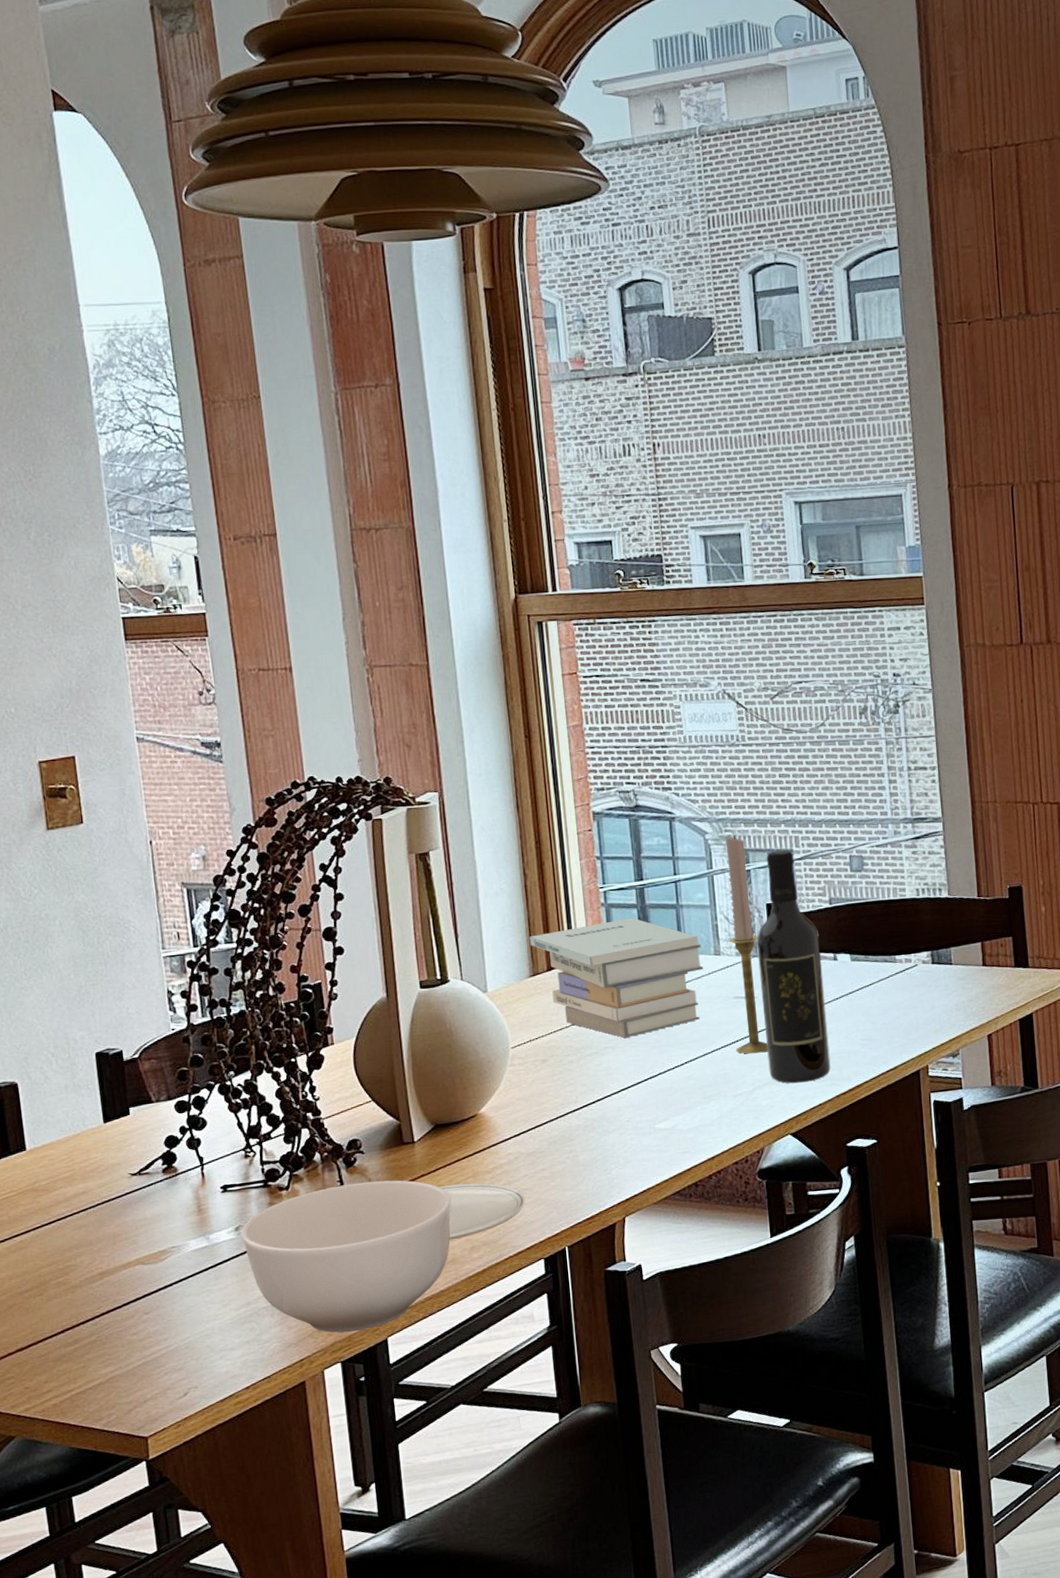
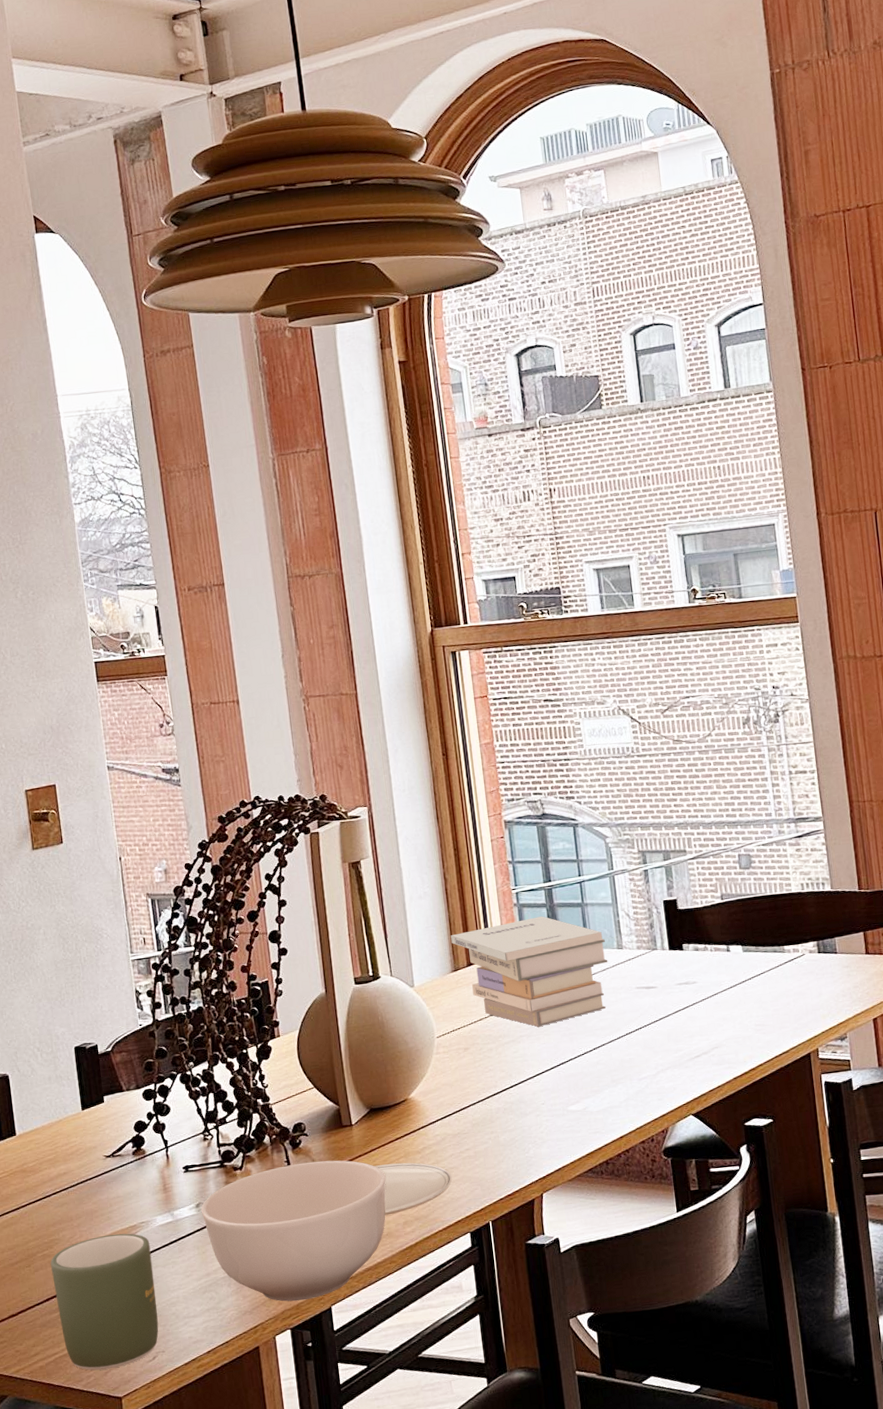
mug: none [66,1259,191,1409] -> present [50,1233,159,1371]
candlestick: present [725,834,768,1054] -> none [624,837,669,1040]
wine bottle: present [756,850,831,1084] -> none [655,851,728,1067]

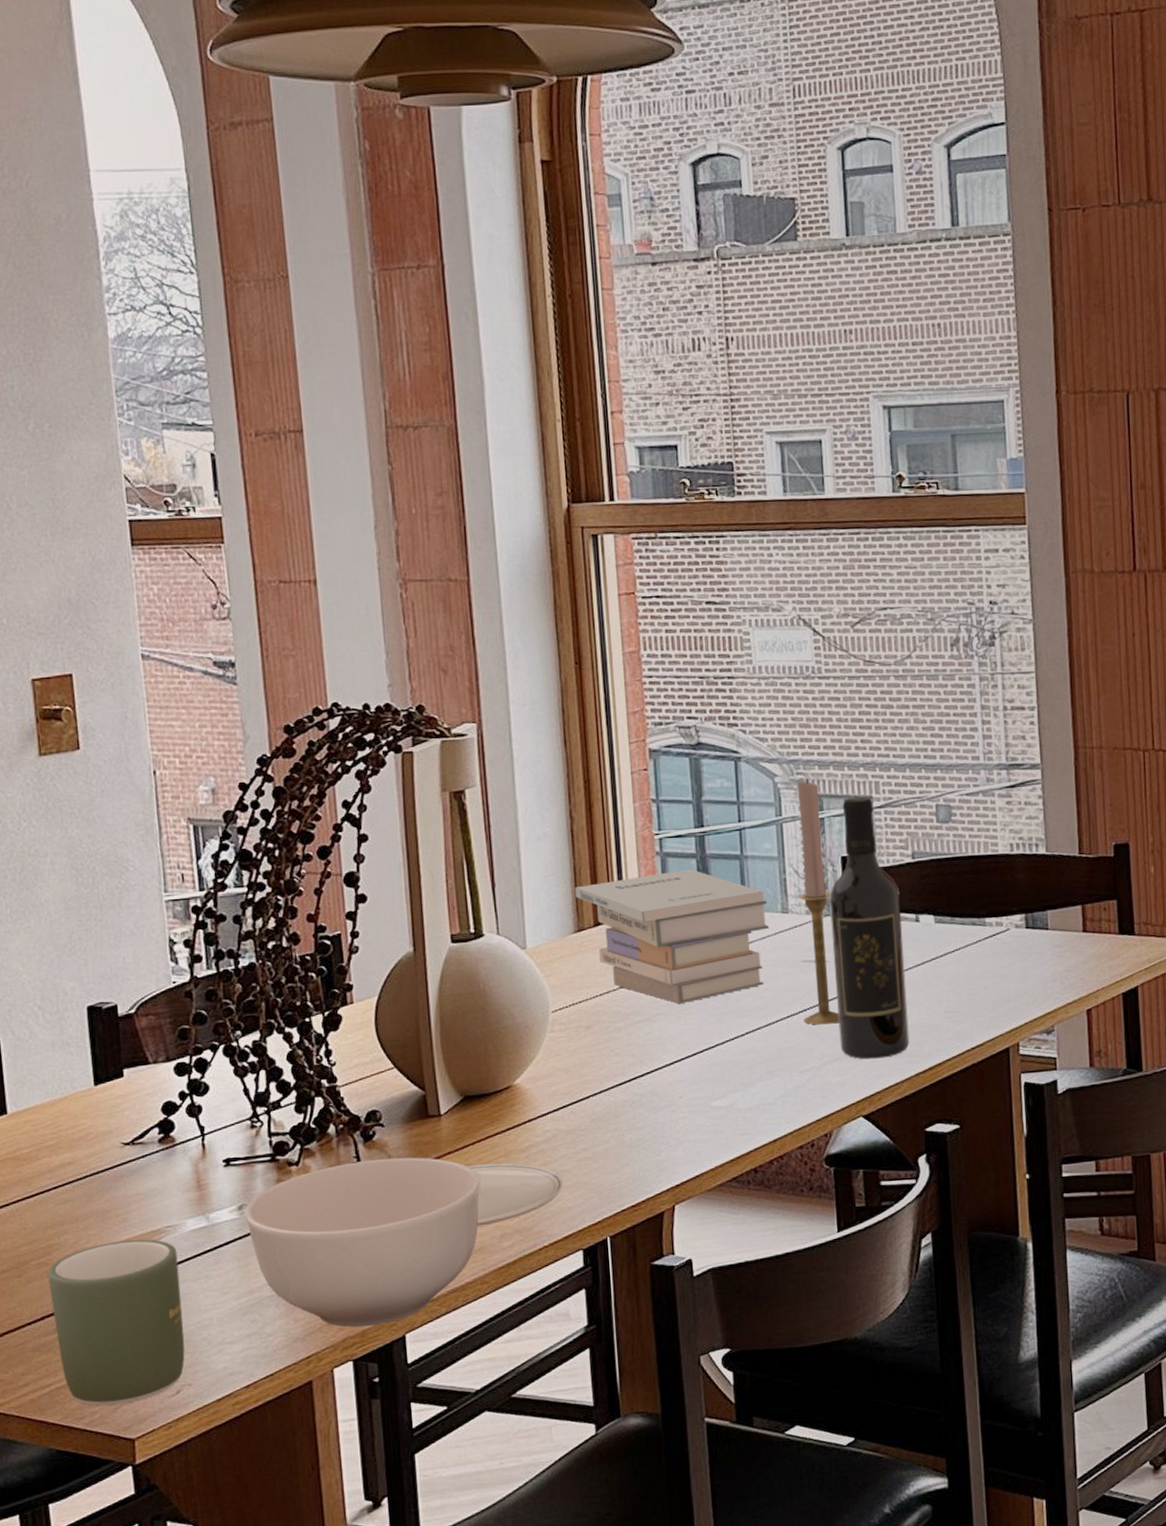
candlestick: none [624,837,669,1040] -> present [796,777,840,1025]
wine bottle: none [655,851,728,1067] -> present [829,797,910,1059]

